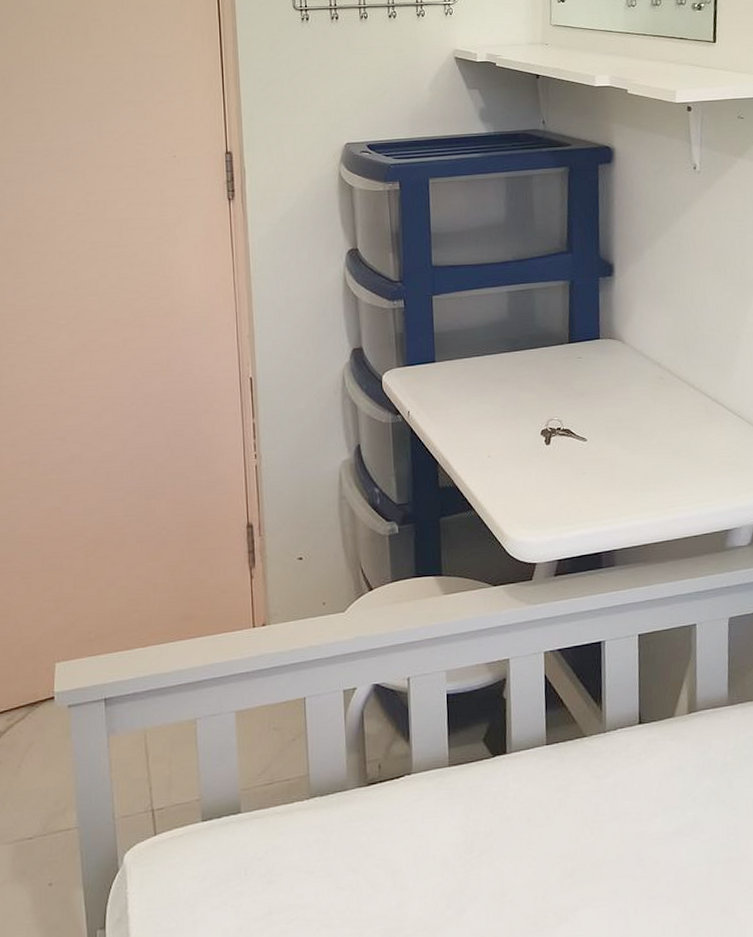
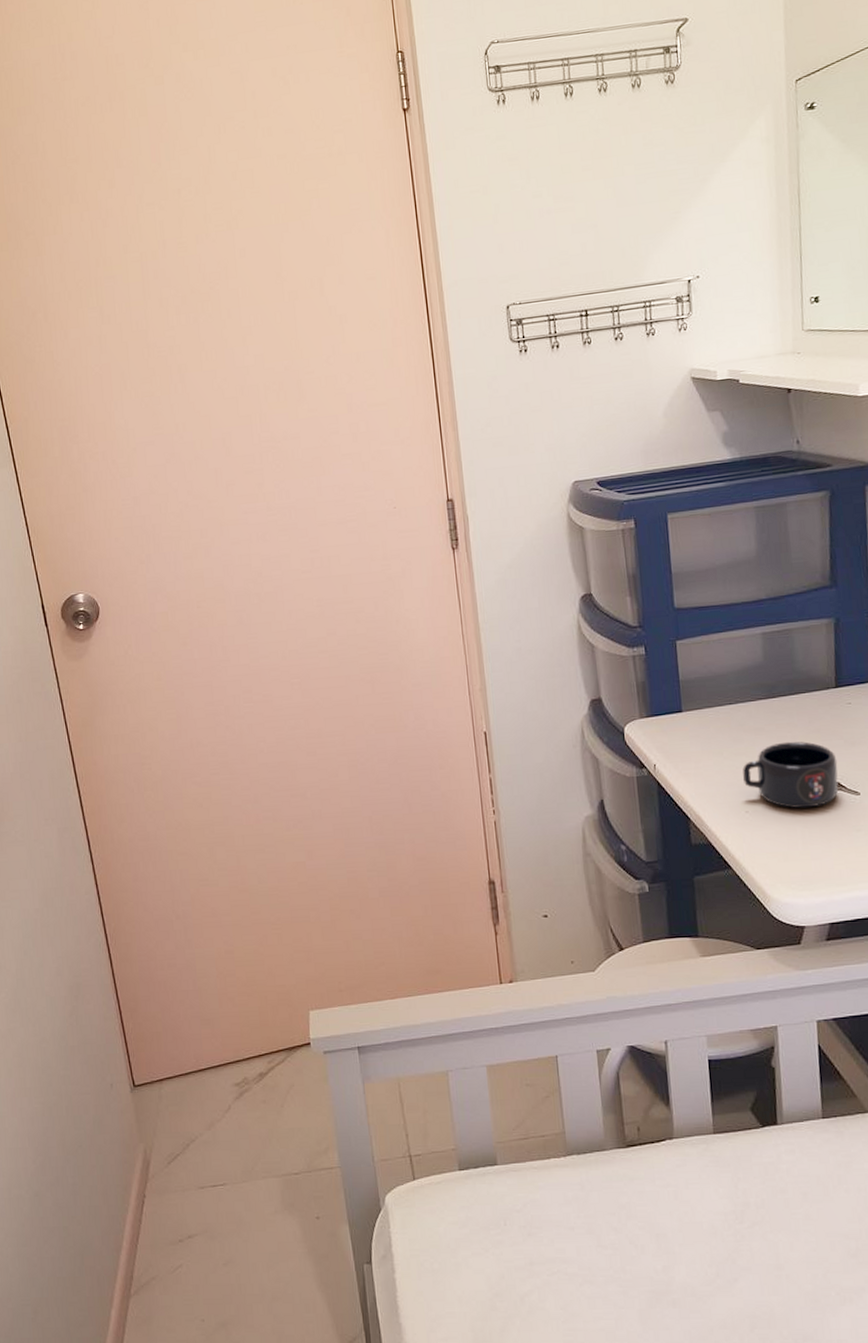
mug: none [487,391,569,454] -> present [742,741,839,809]

